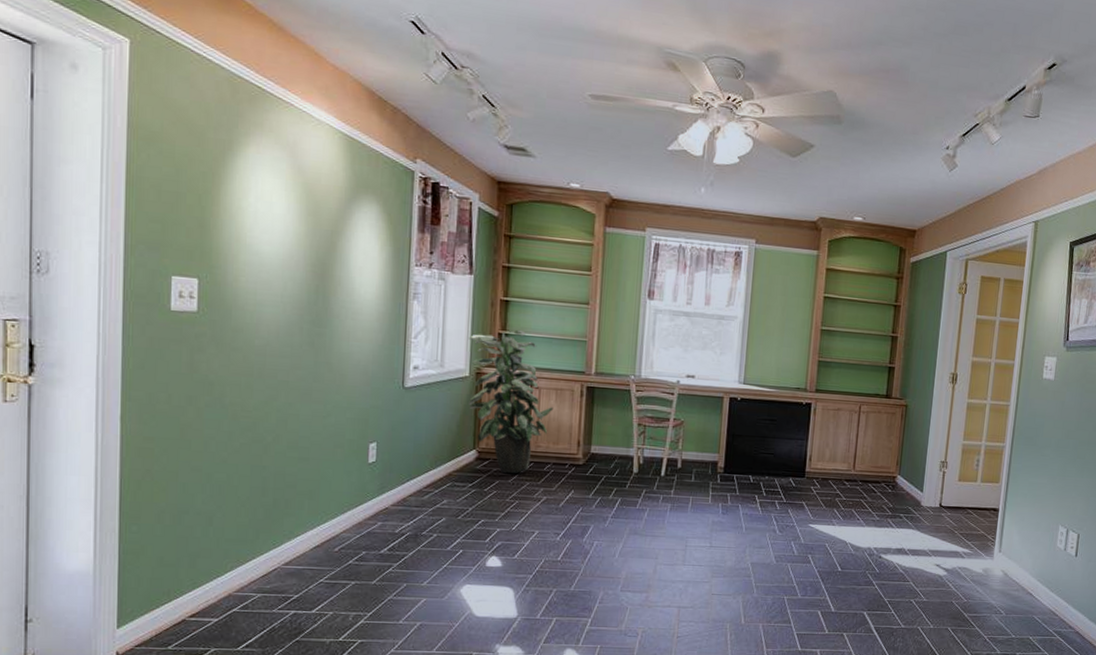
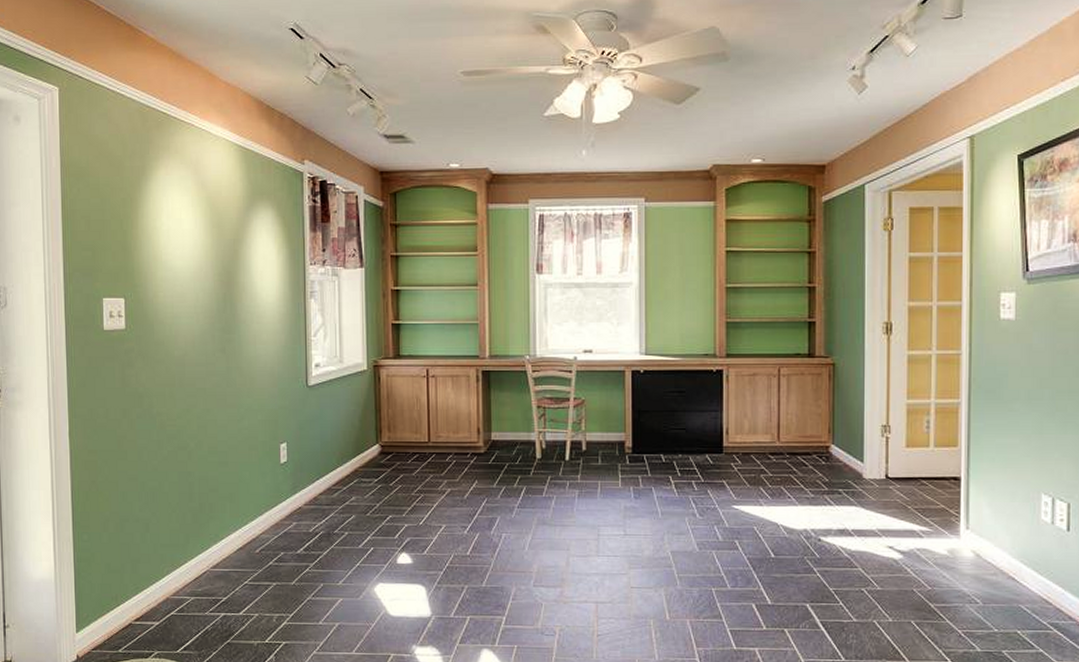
indoor plant: present [468,330,554,474] -> none [364,319,451,467]

